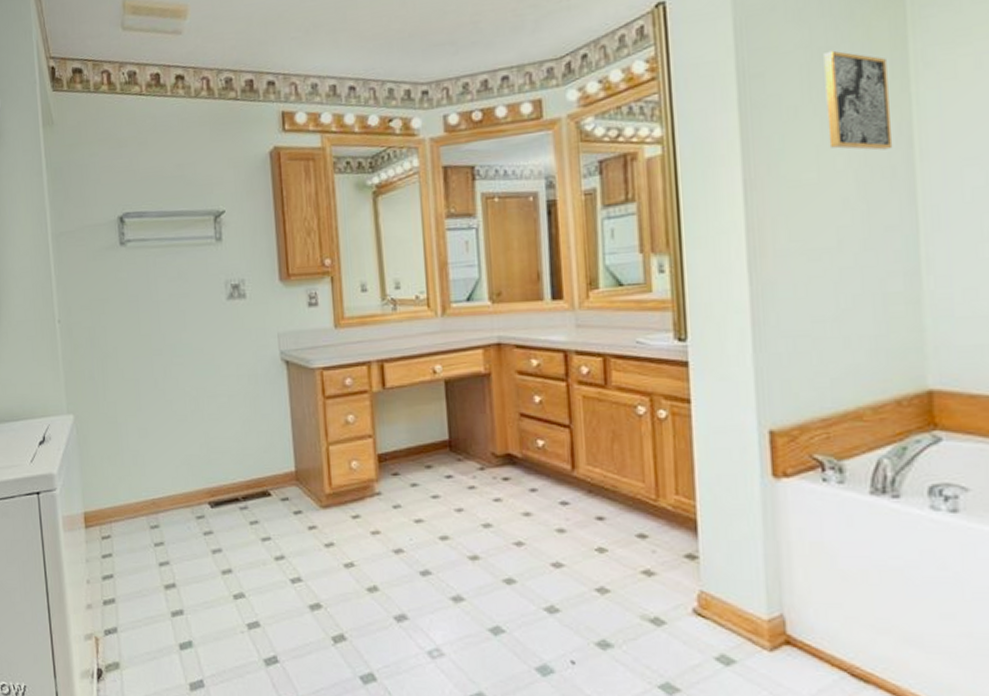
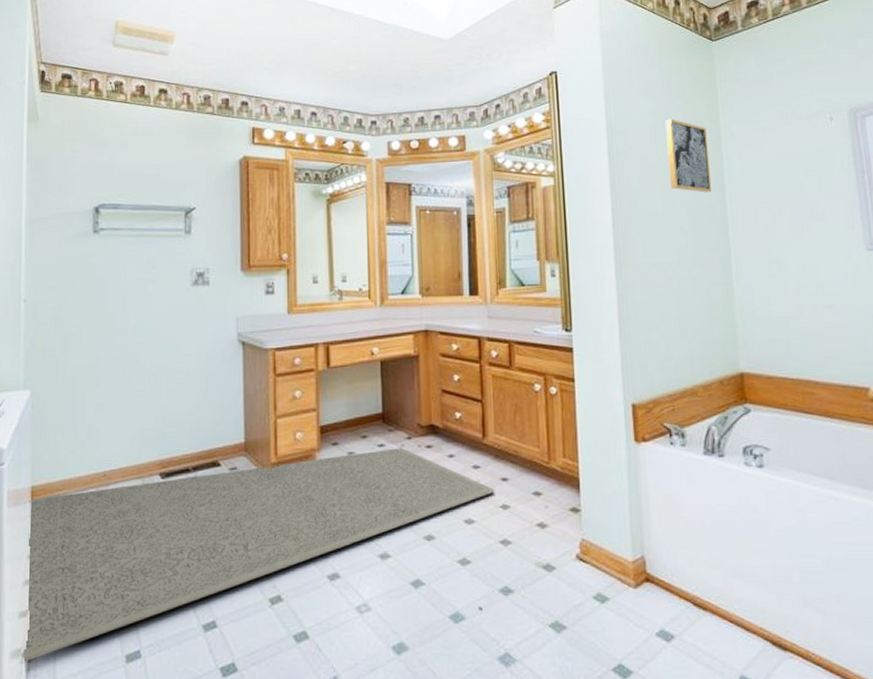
rug: none [83,478,589,684] -> present [22,446,495,664]

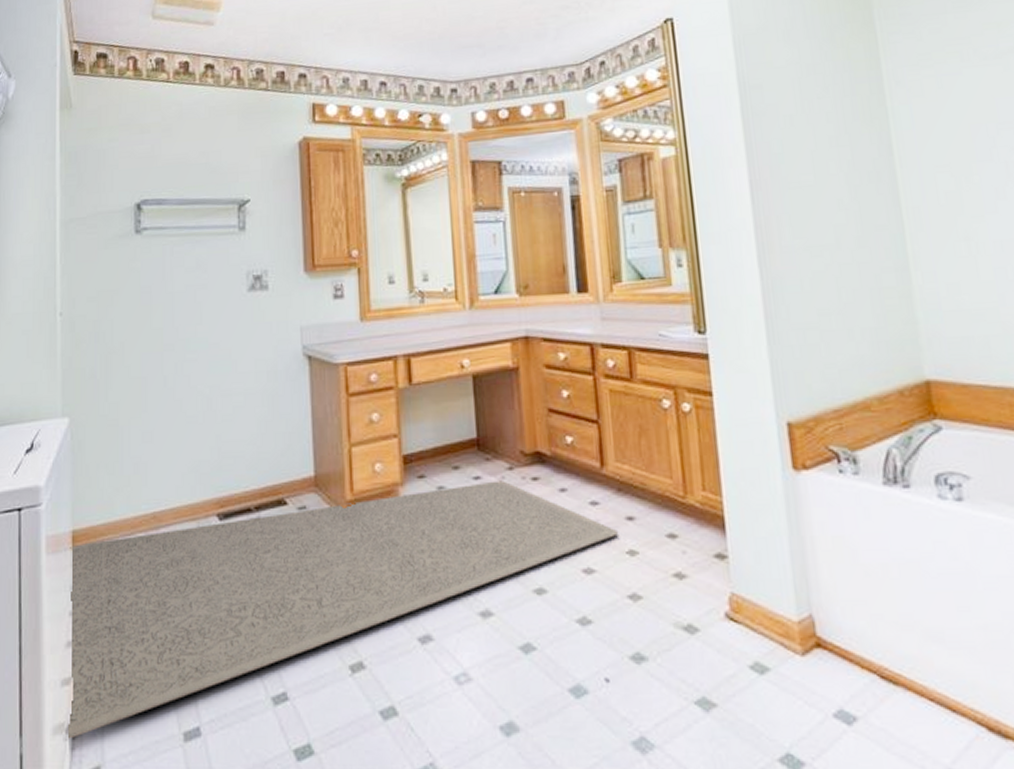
wall art: present [665,118,712,193] -> none [811,67,876,157]

